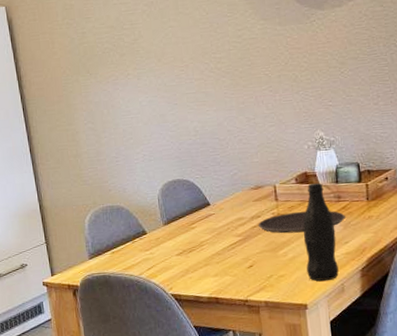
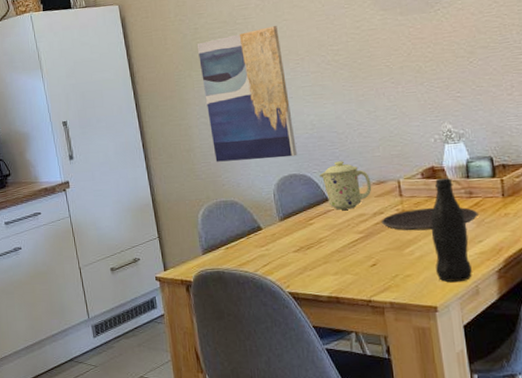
wall art: none [84,32,181,168] -> present [196,26,297,162]
mug: none [201,167,250,214] -> present [319,161,372,210]

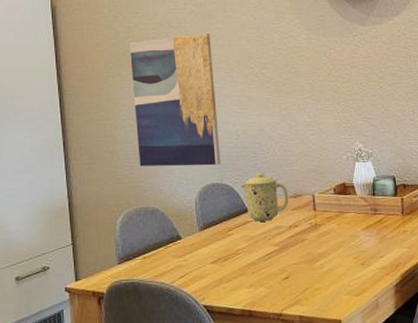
plate: present [381,207,478,231] -> none [295,222,381,245]
bottle: present [430,177,472,283] -> none [340,194,373,296]

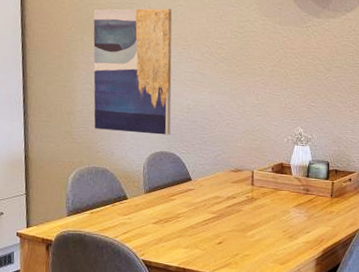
mug: present [241,173,289,222] -> none [187,146,230,191]

